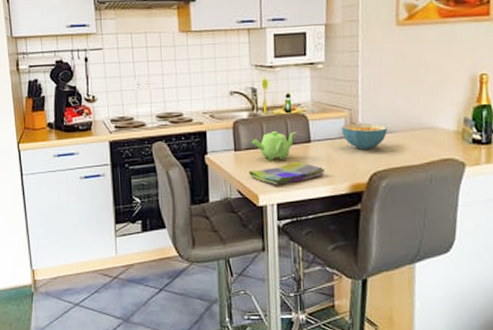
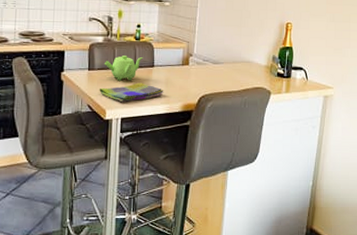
cereal bowl: present [341,123,388,150] -> none [180,54,216,76]

